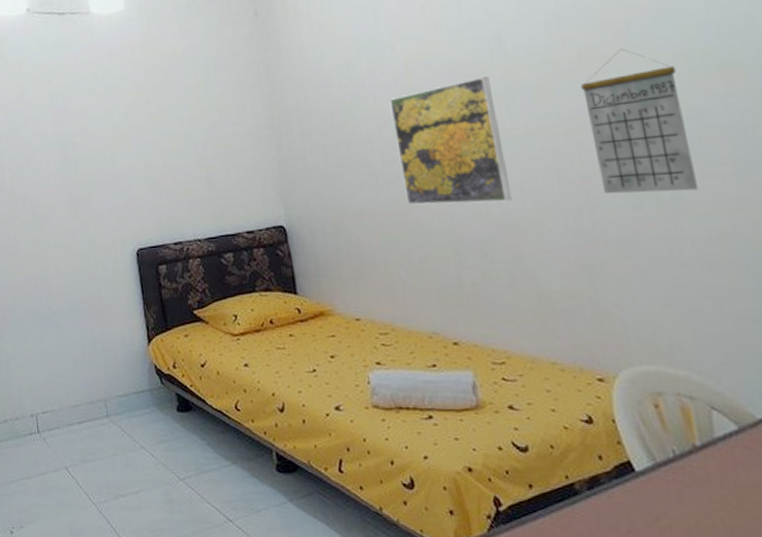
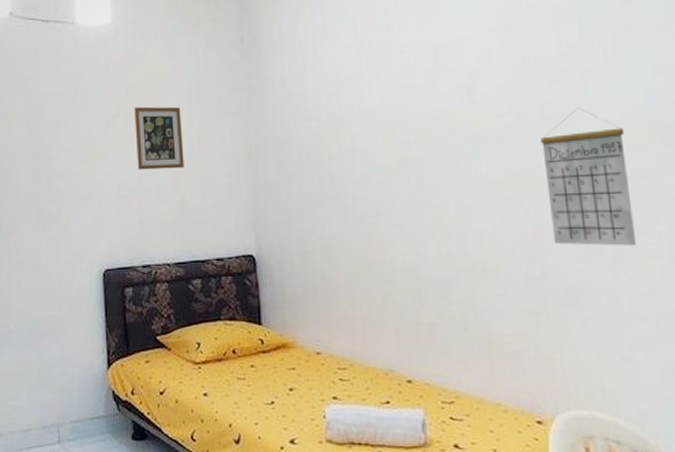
picture frame: none [154,85,208,150] -> present [134,106,184,170]
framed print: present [389,76,513,205] -> none [364,122,472,246]

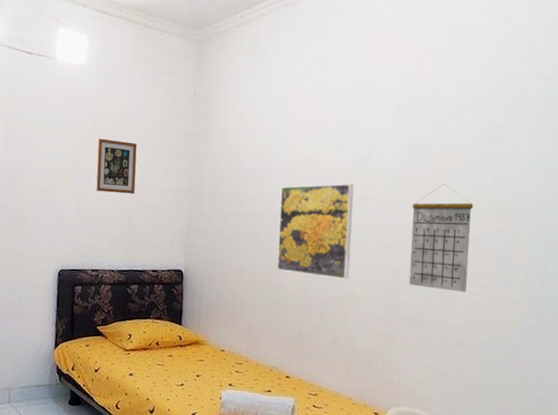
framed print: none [364,122,472,246] -> present [277,183,354,280]

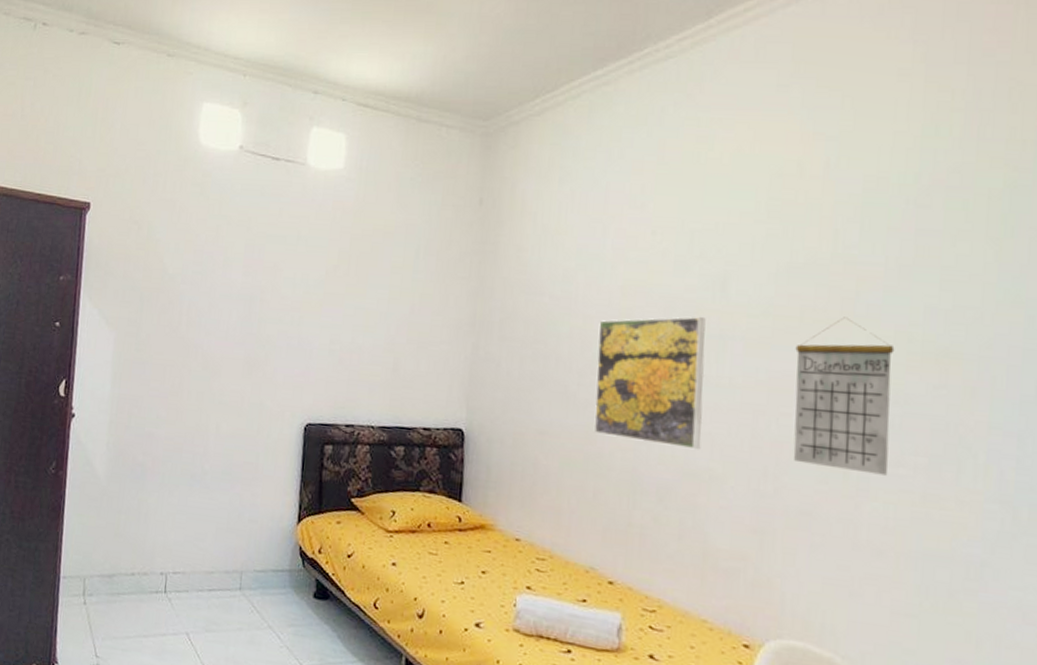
picture frame: present [96,138,138,194] -> none [353,259,406,330]

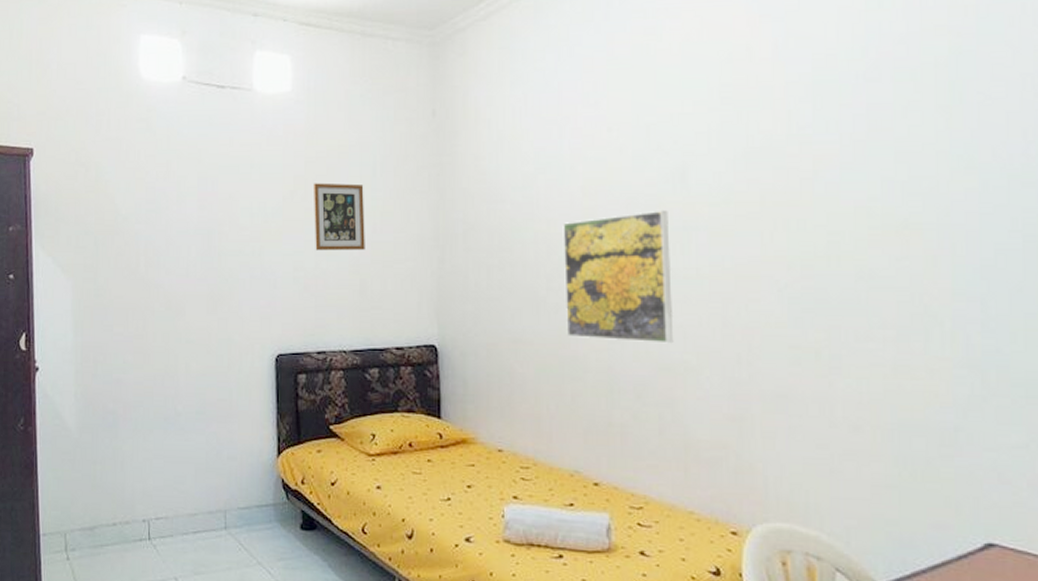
picture frame: none [353,259,406,330] -> present [314,183,365,251]
calendar: present [793,317,895,476] -> none [759,197,859,351]

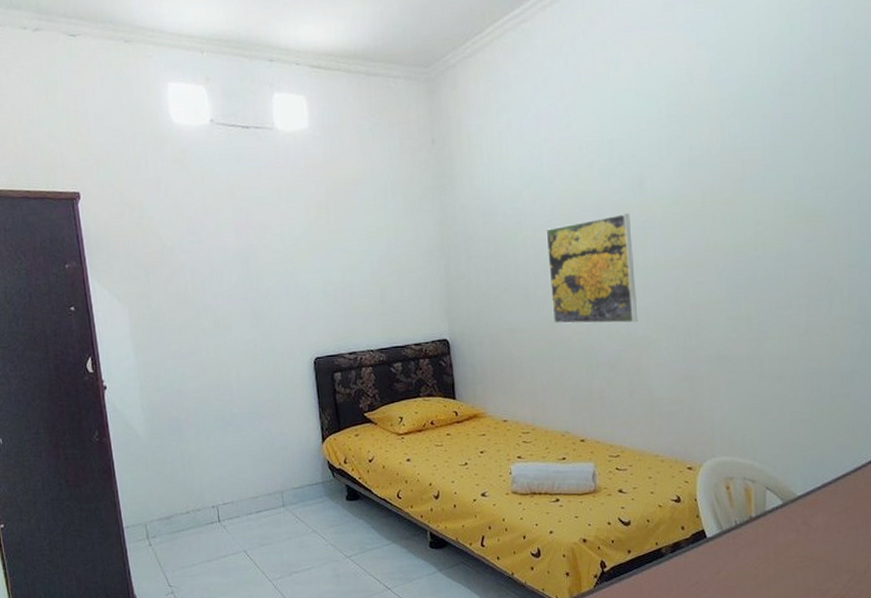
picture frame: present [314,183,365,251] -> none [335,207,383,267]

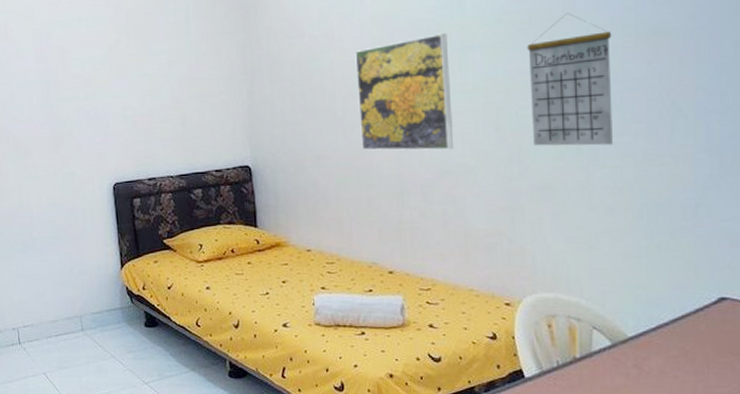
calendar: none [701,195,780,319] -> present [527,12,614,146]

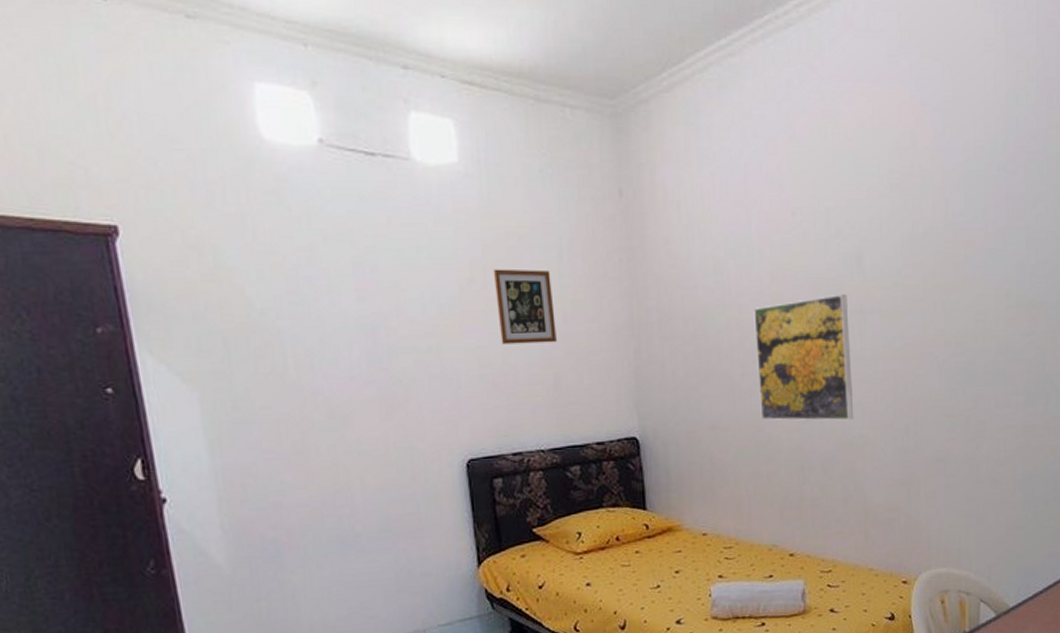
picture frame: none [135,29,184,91] -> present [494,269,557,345]
calendar: present [527,12,614,146] -> none [922,280,998,417]

